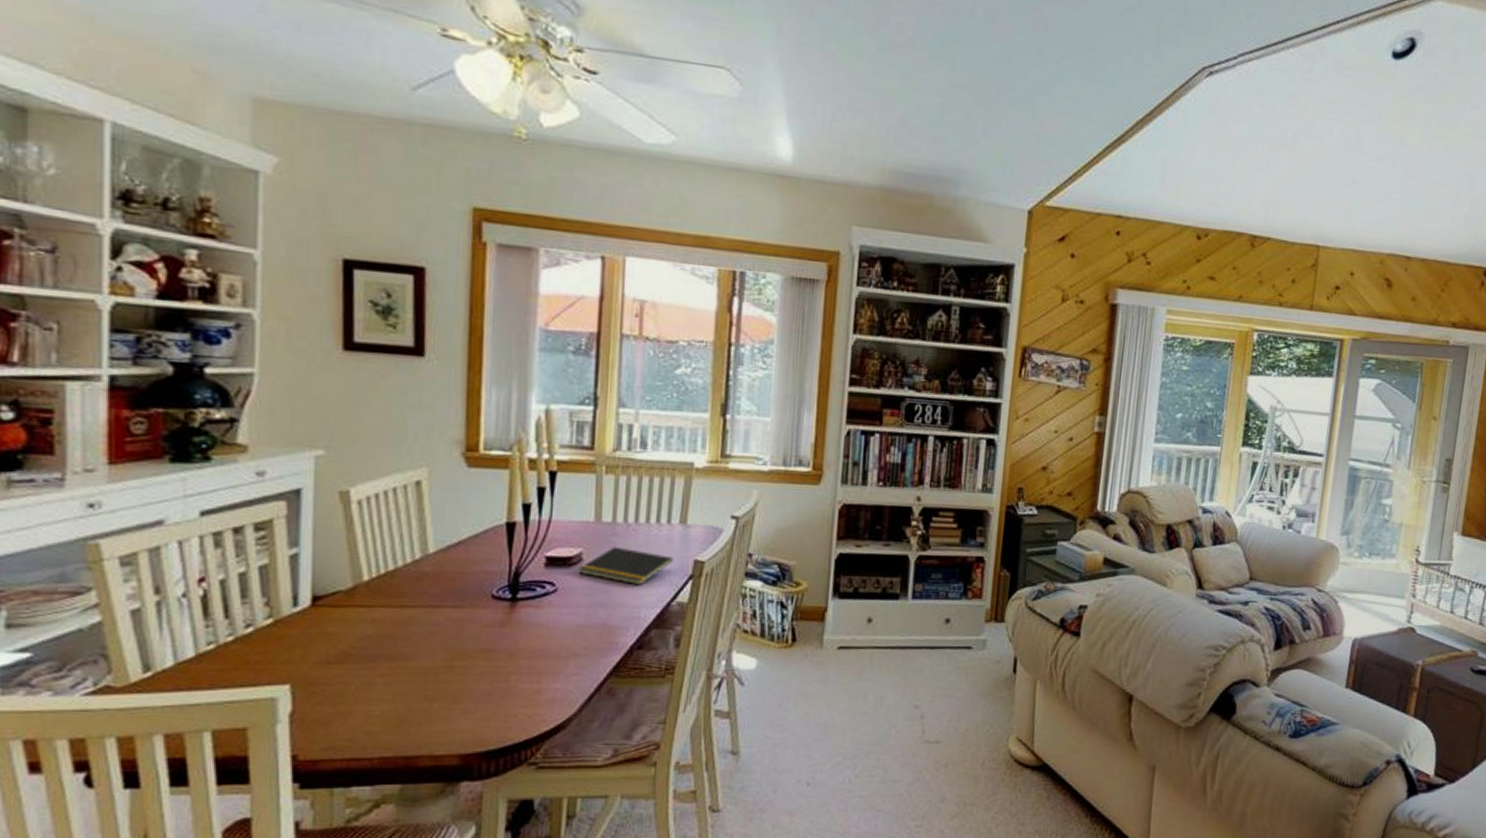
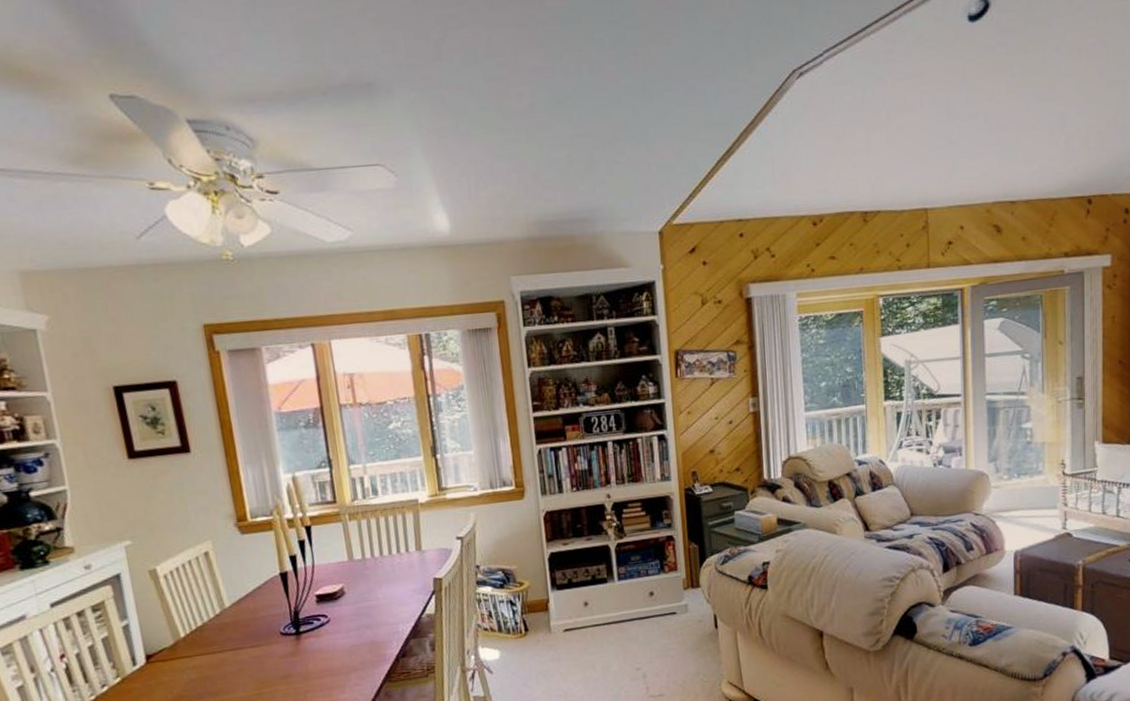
notepad: present [578,546,673,586] -> none [342,577,417,607]

